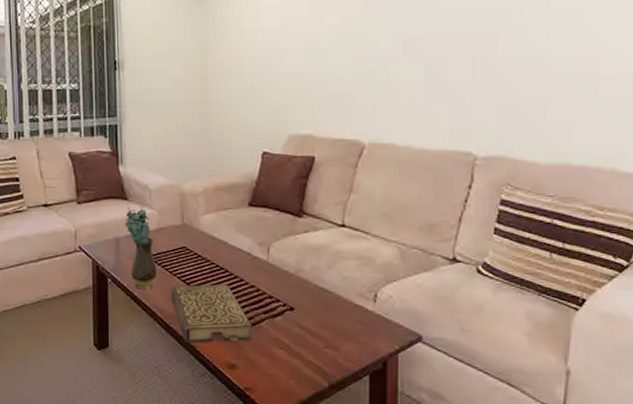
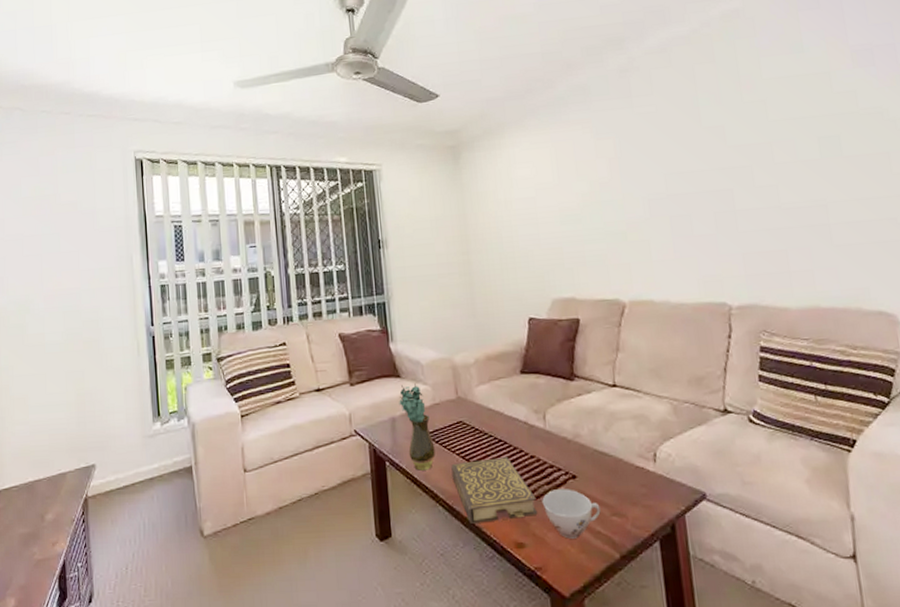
teacup: none [258,319,314,365] -> present [542,489,601,539]

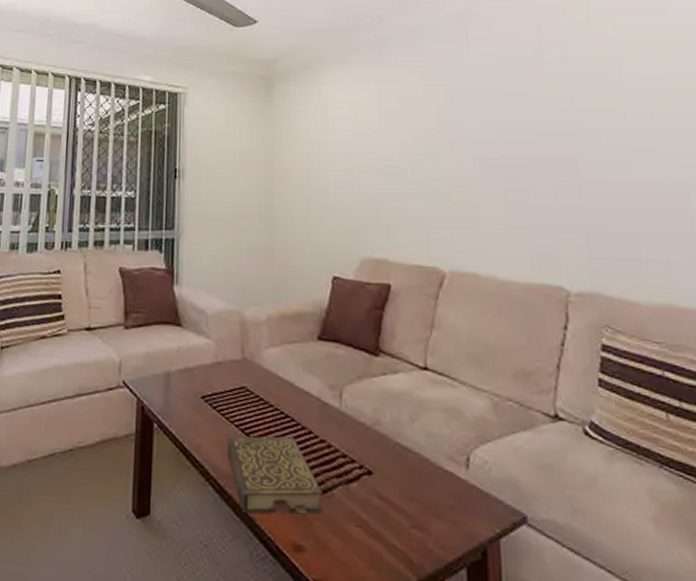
vase: present [399,383,436,471] -> none [176,335,211,440]
teacup: present [542,489,601,539] -> none [329,485,398,550]

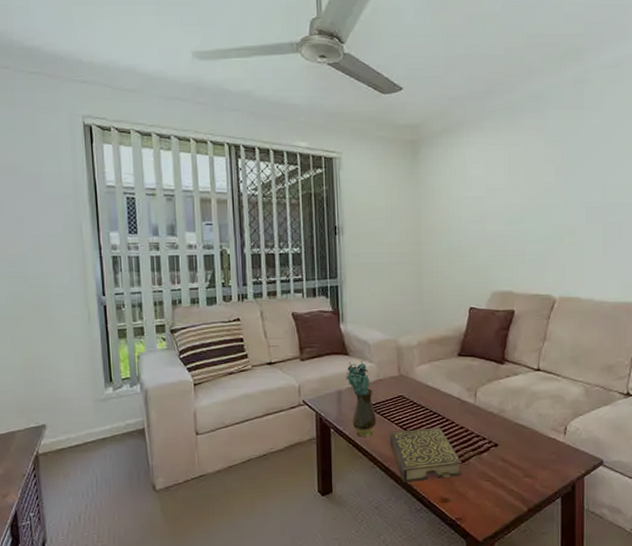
vase: none [176,335,211,440] -> present [346,361,376,437]

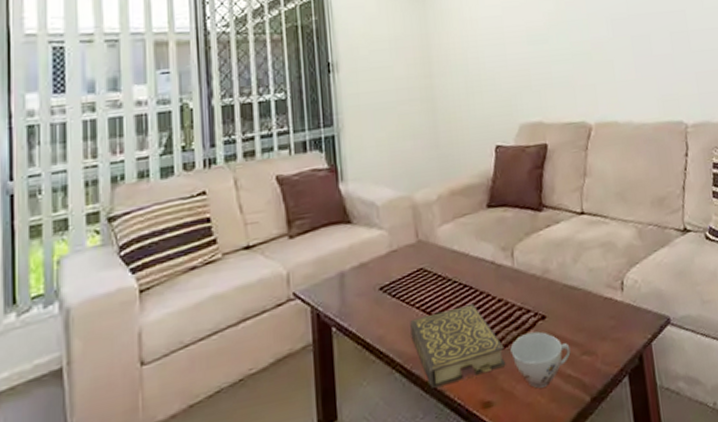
vase: present [346,361,376,437] -> none [349,229,392,333]
teacup: none [467,455,515,495] -> present [510,331,571,389]

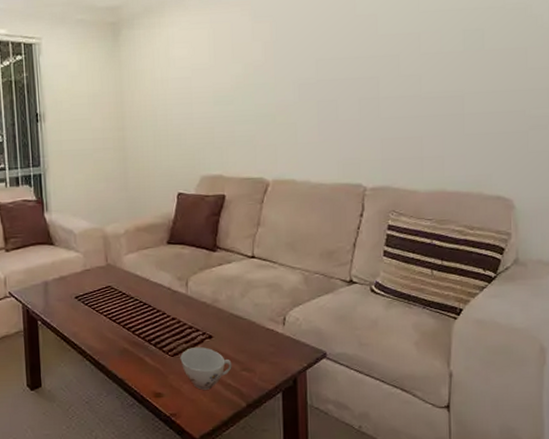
book: present [410,304,506,388] -> none [99,319,176,376]

